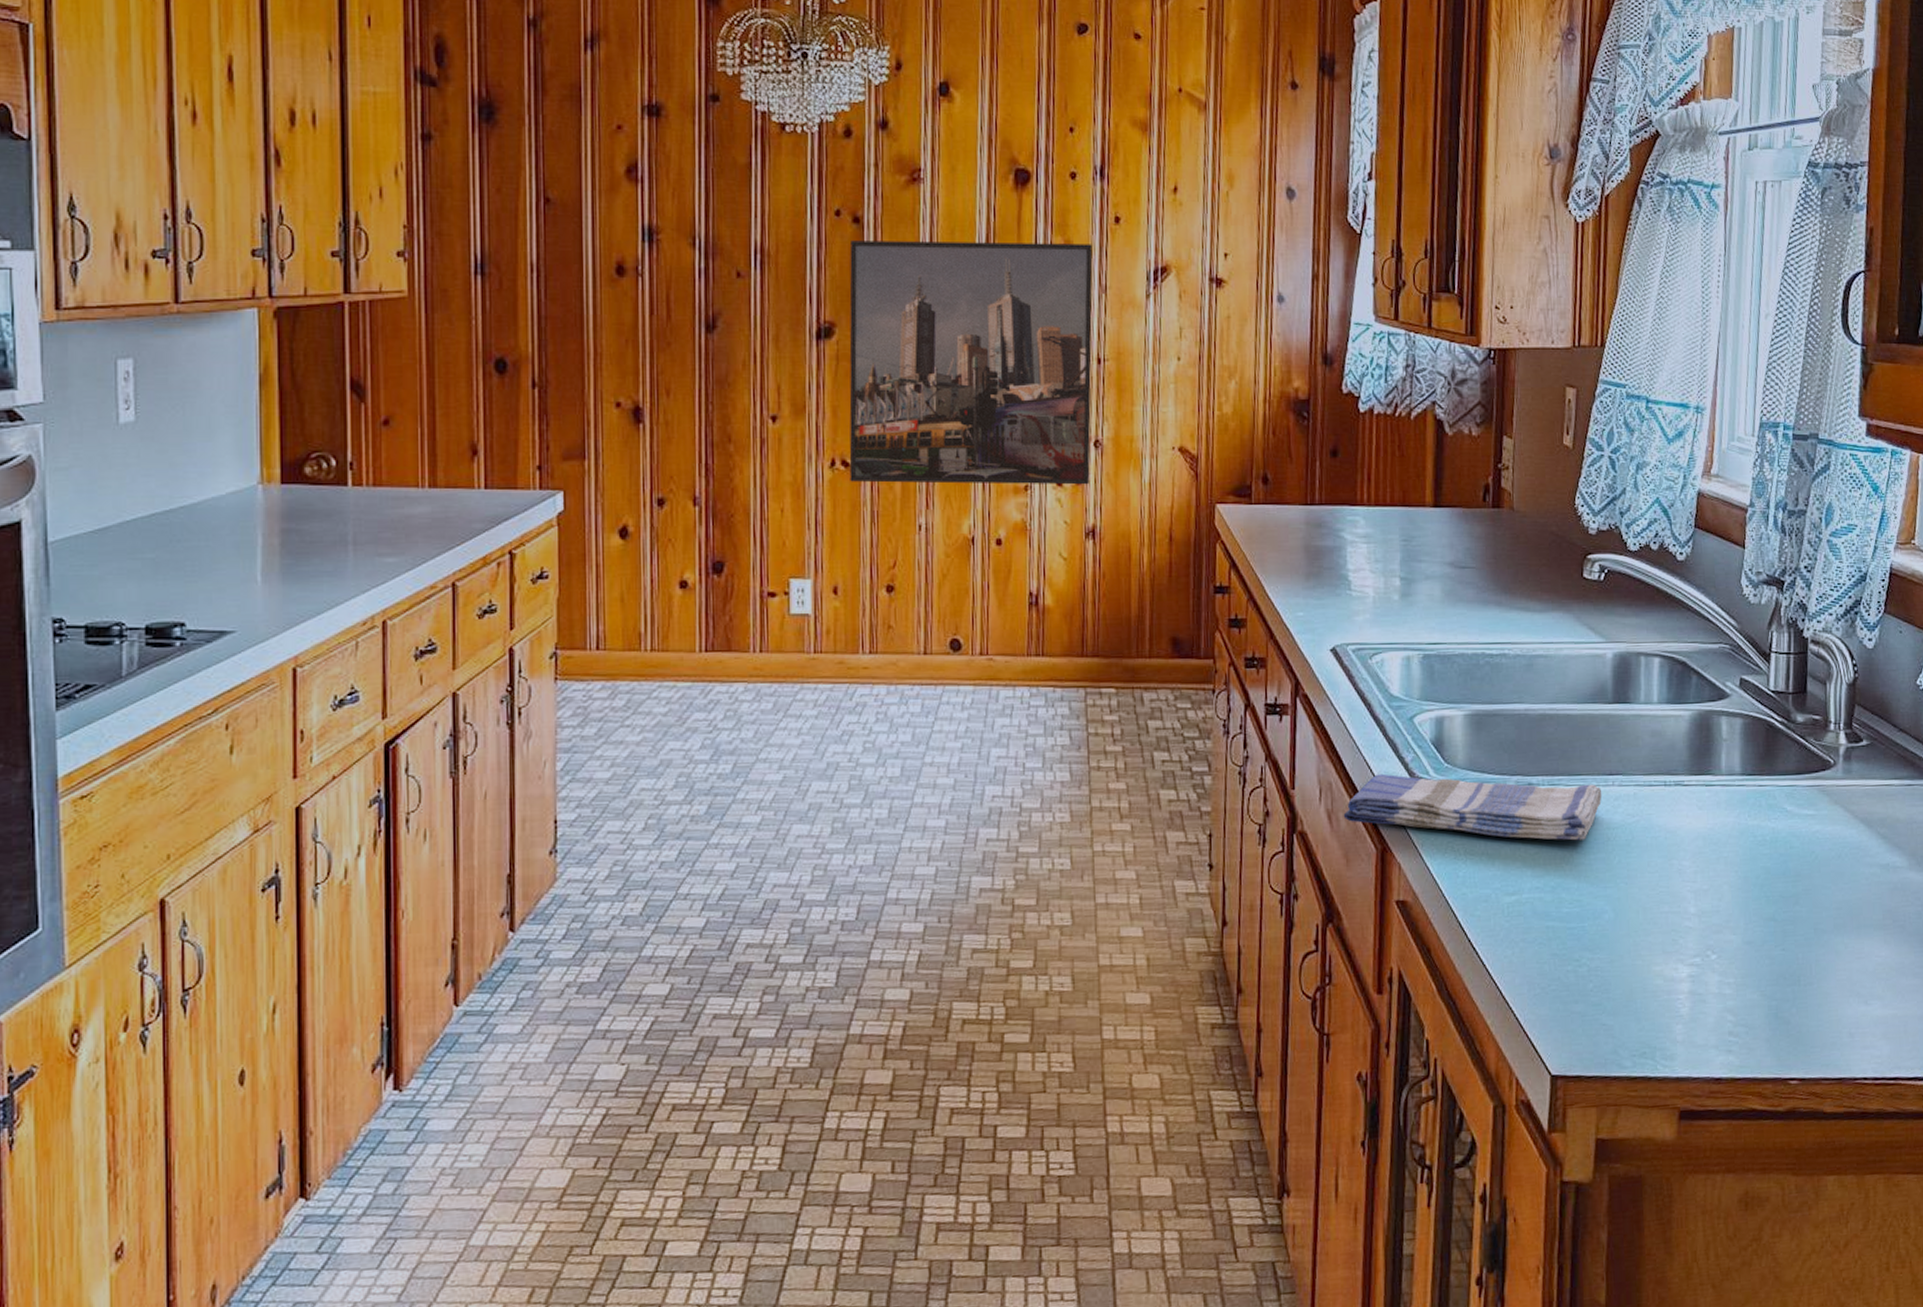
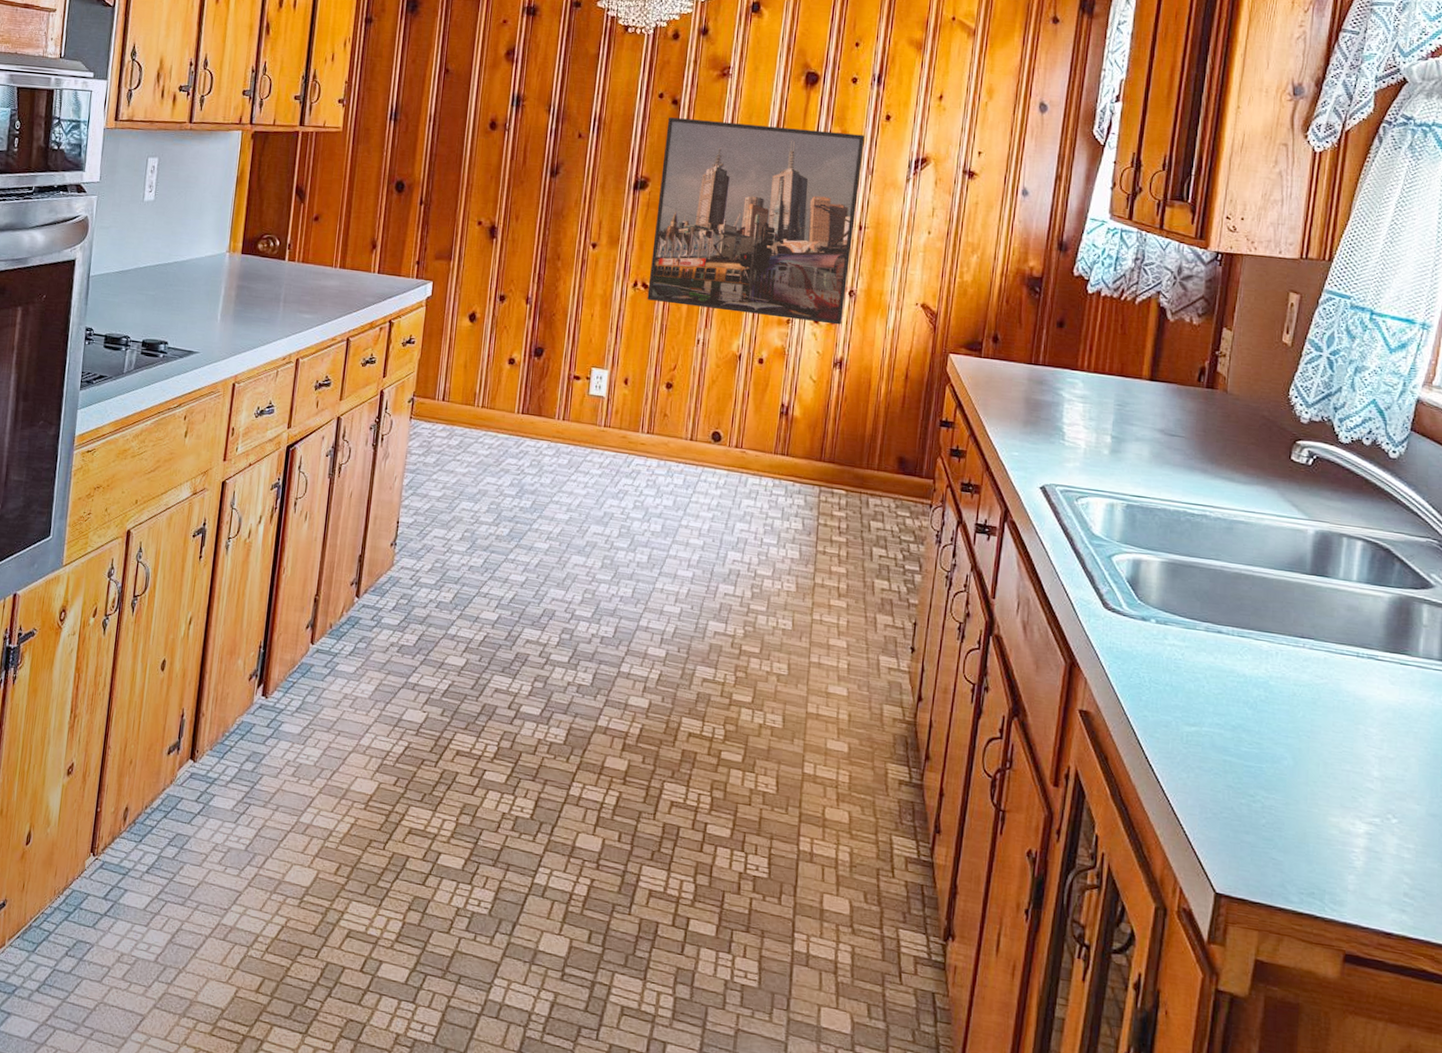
dish towel: present [1343,773,1602,841] -> none [1037,598,1292,691]

